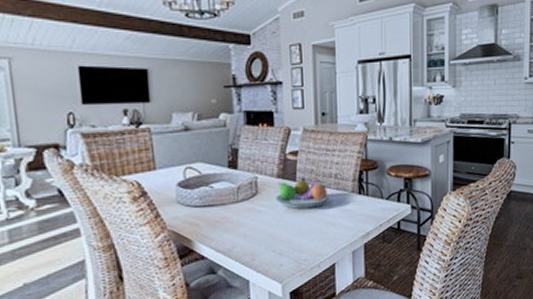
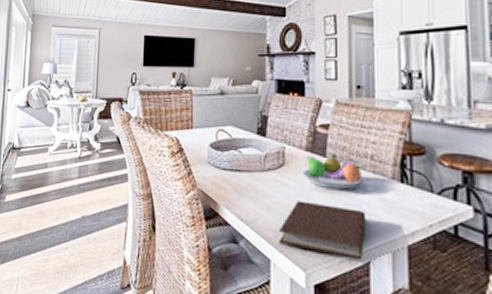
notebook: none [256,222,332,266] -> present [279,200,366,260]

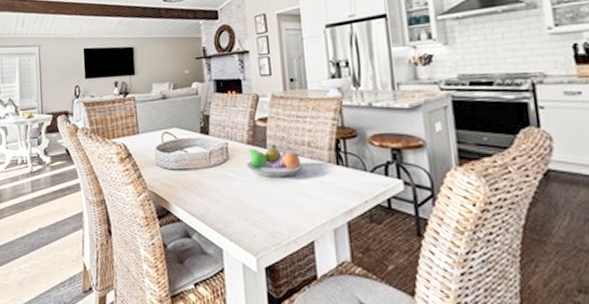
notebook: present [279,200,366,260] -> none [228,191,308,240]

